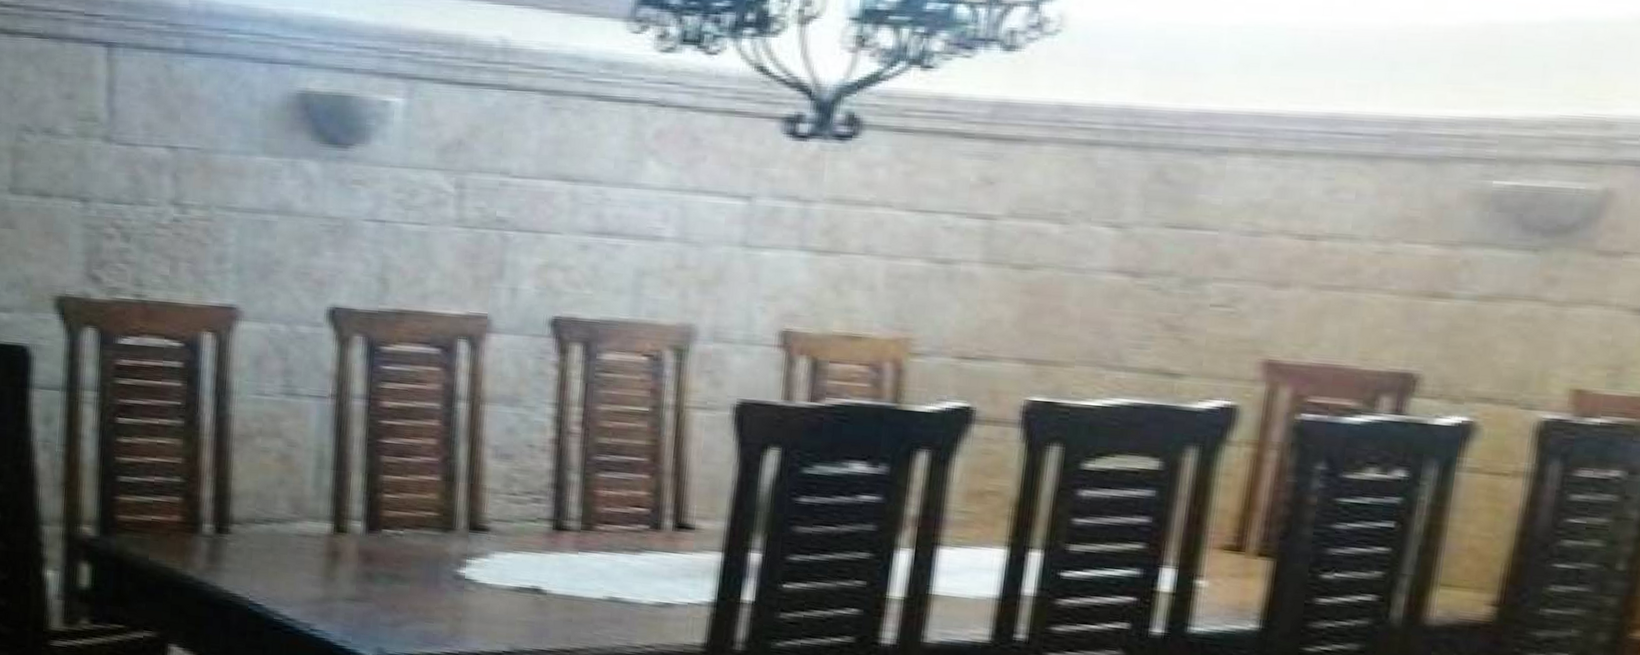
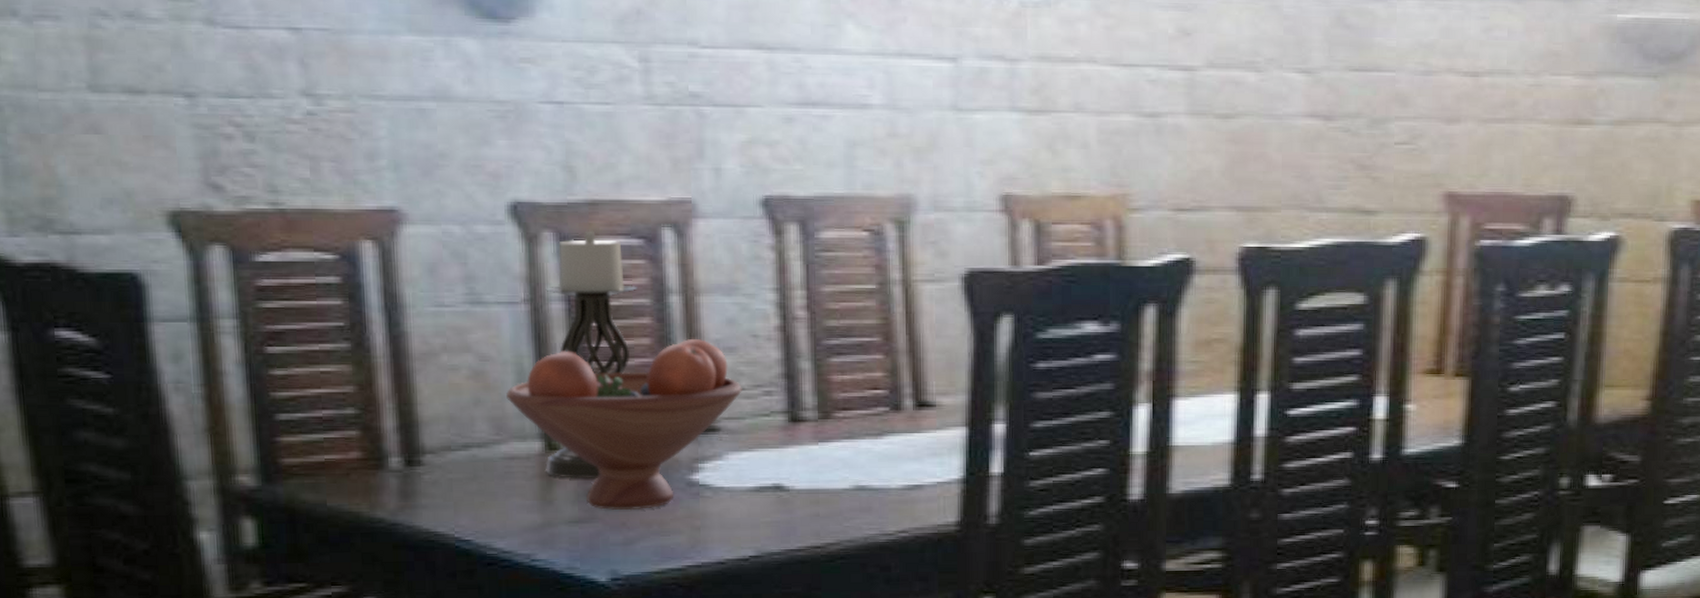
fruit bowl: none [306,443,514,595] -> present [506,338,742,511]
candle holder: none [332,337,431,563] -> present [545,230,638,479]

